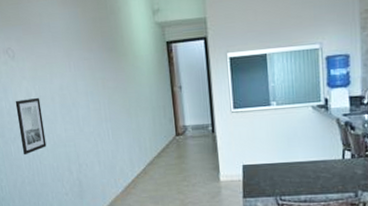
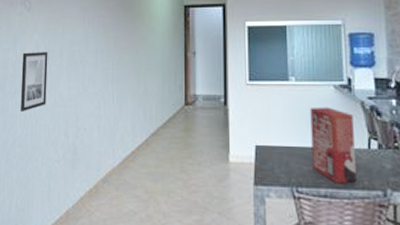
cereal box: none [291,126,332,190] -> present [310,106,357,184]

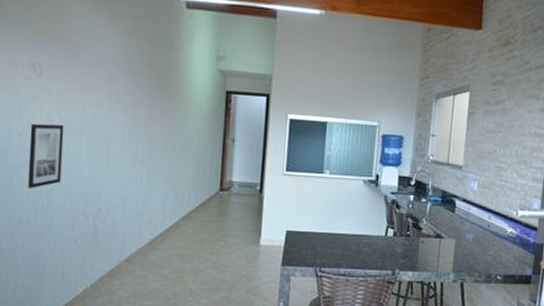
cereal box: present [310,106,357,184] -> none [336,198,376,265]

